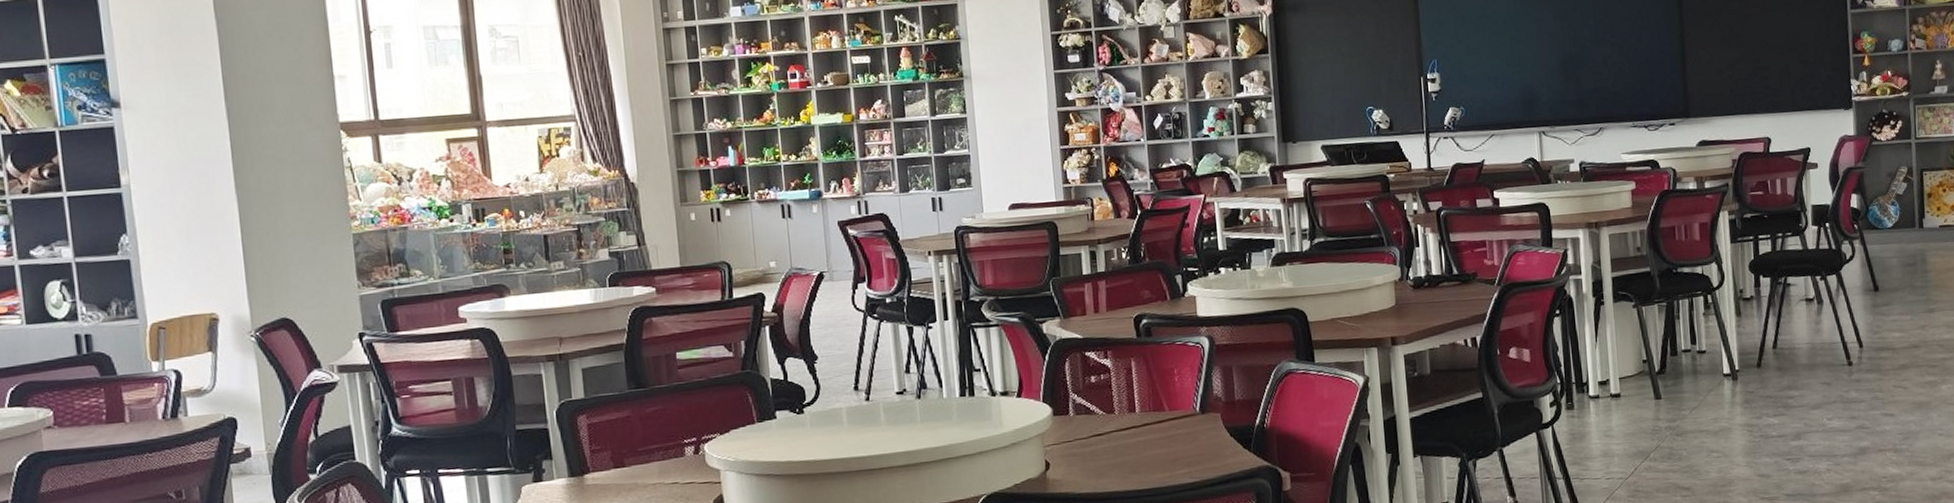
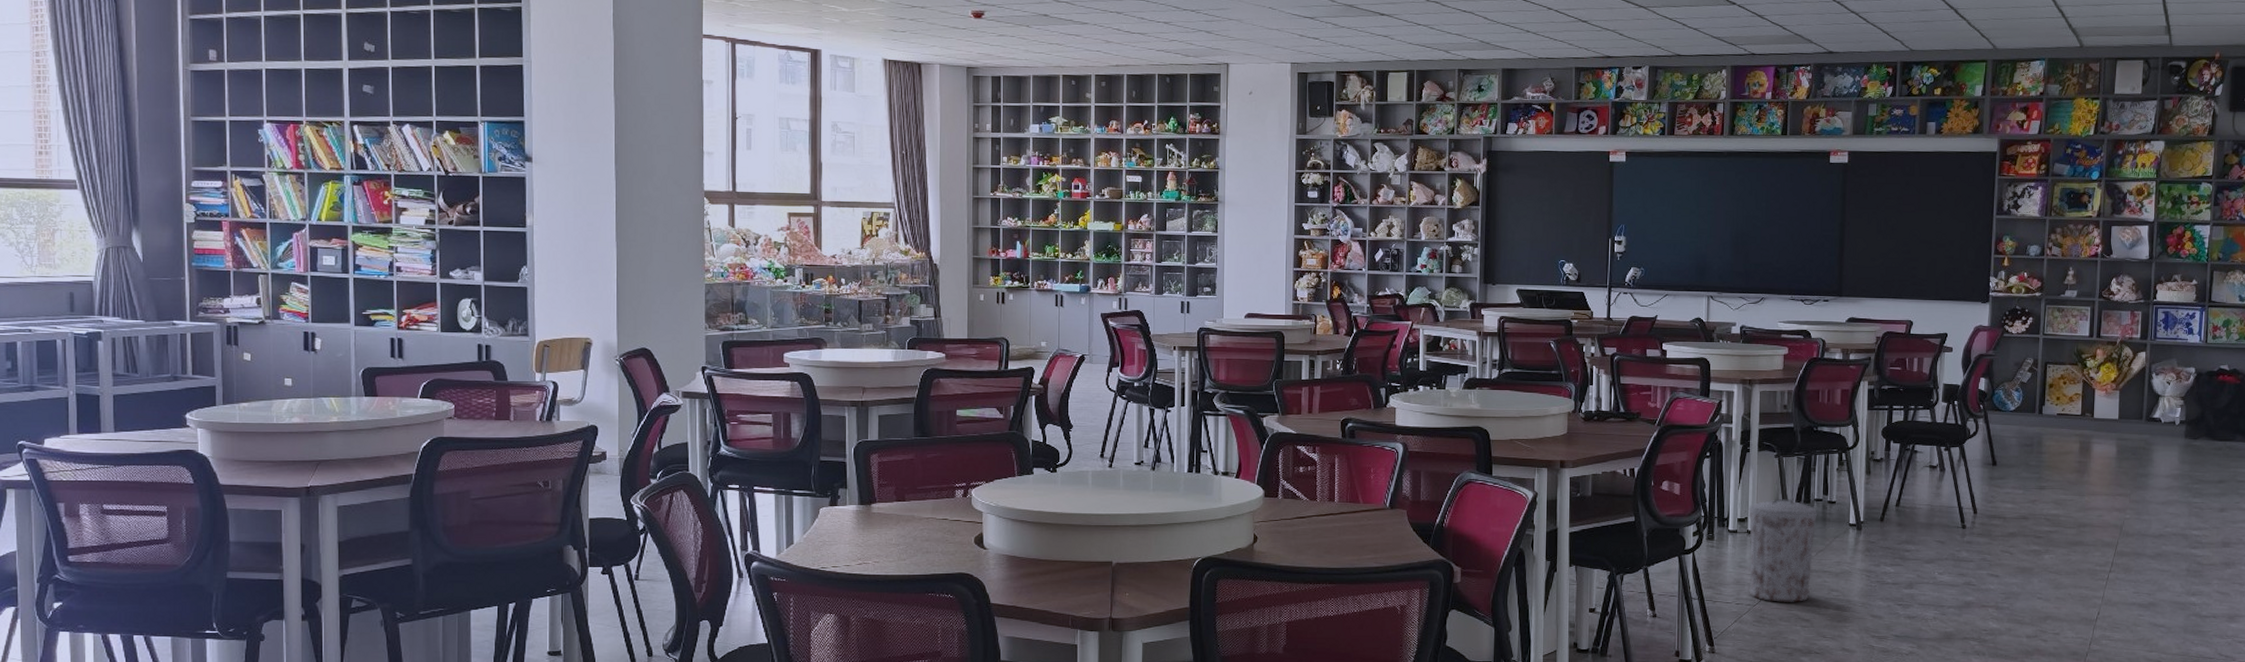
trash can: none [1608,353,1689,473] -> present [1747,499,1817,602]

